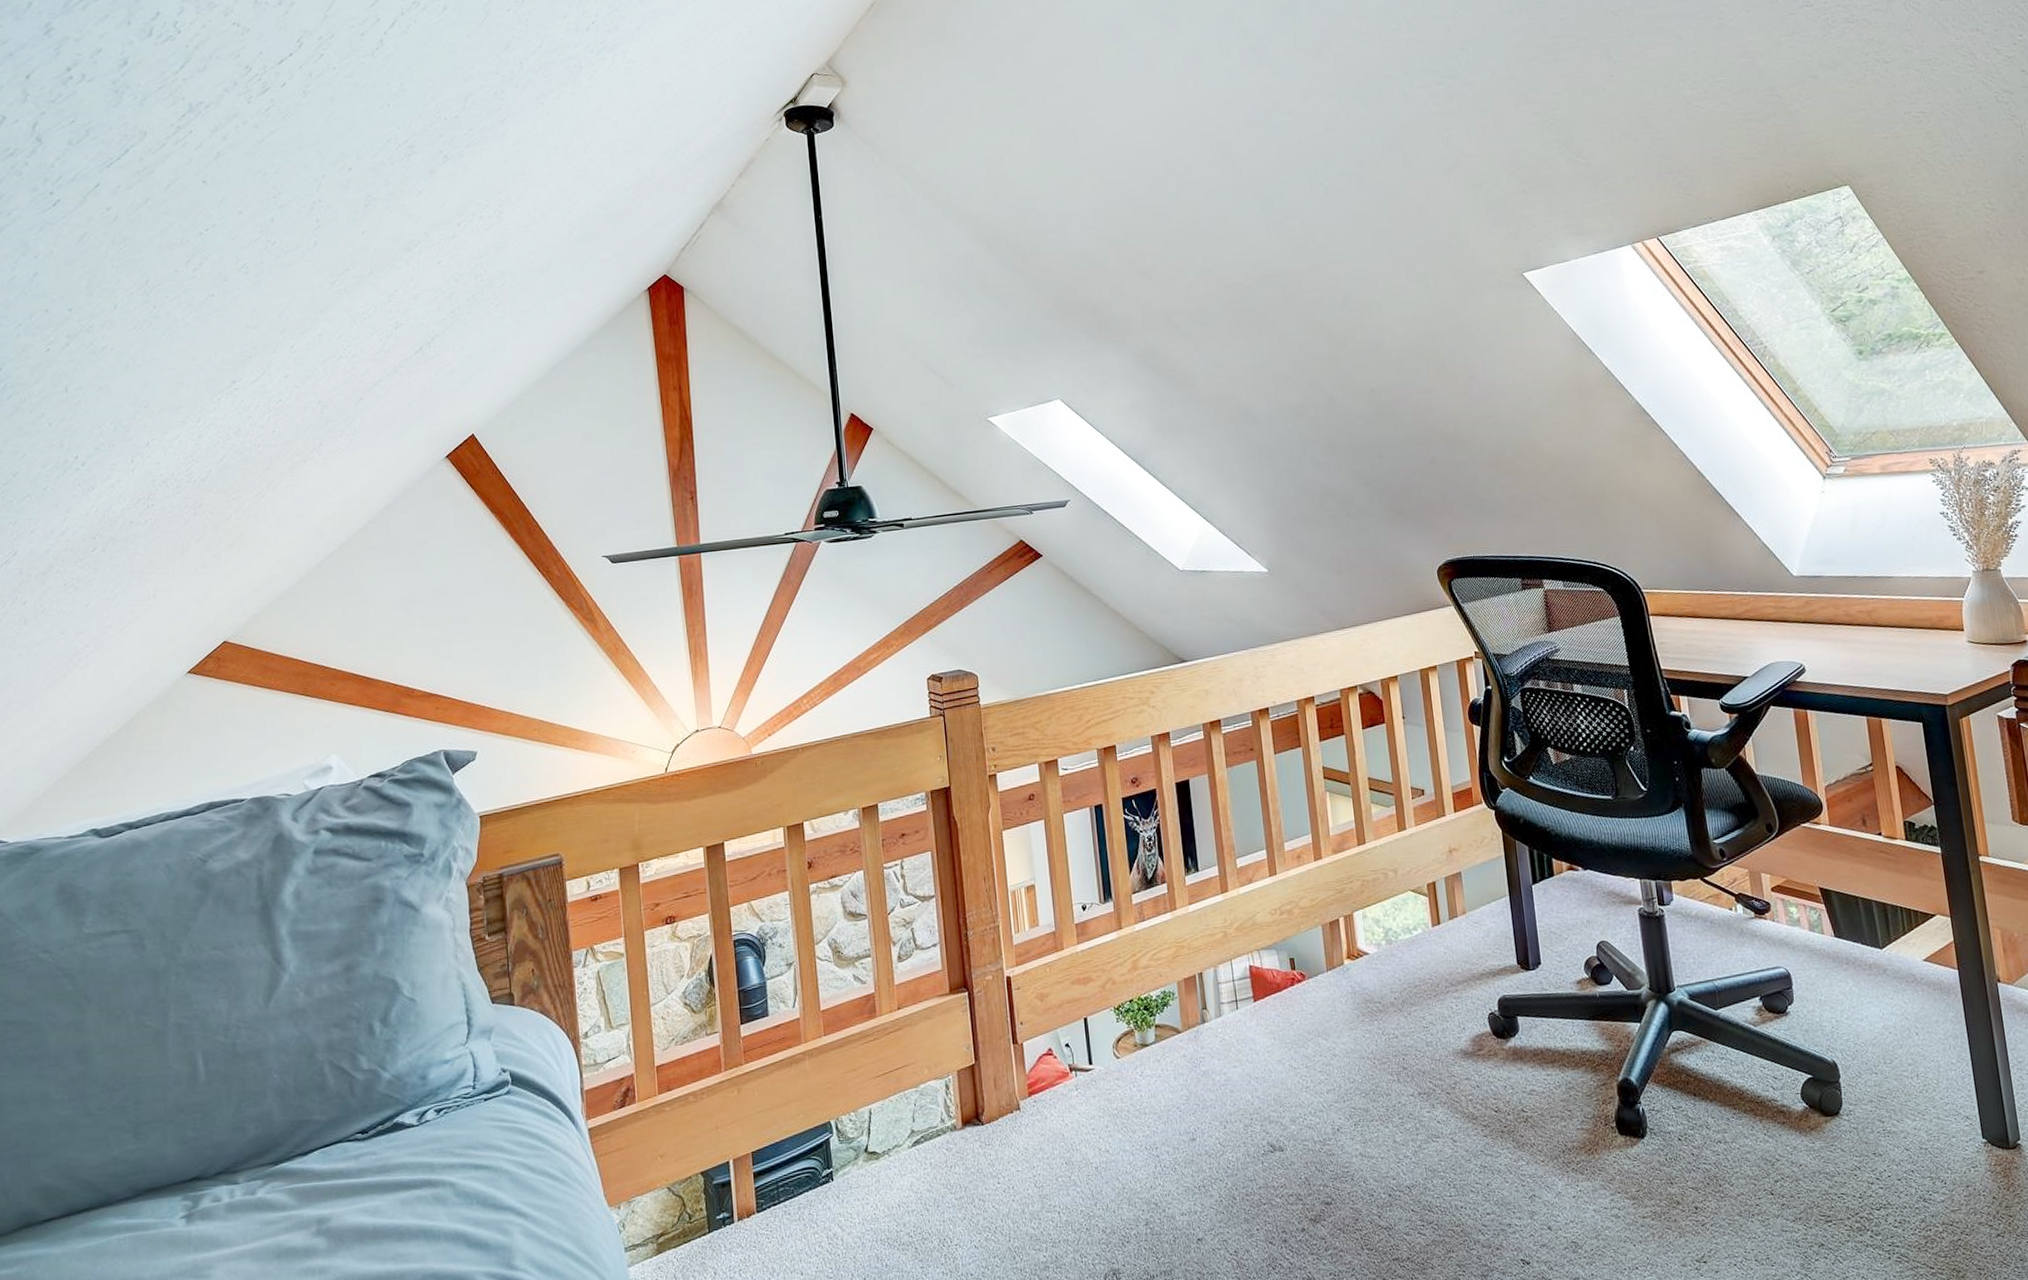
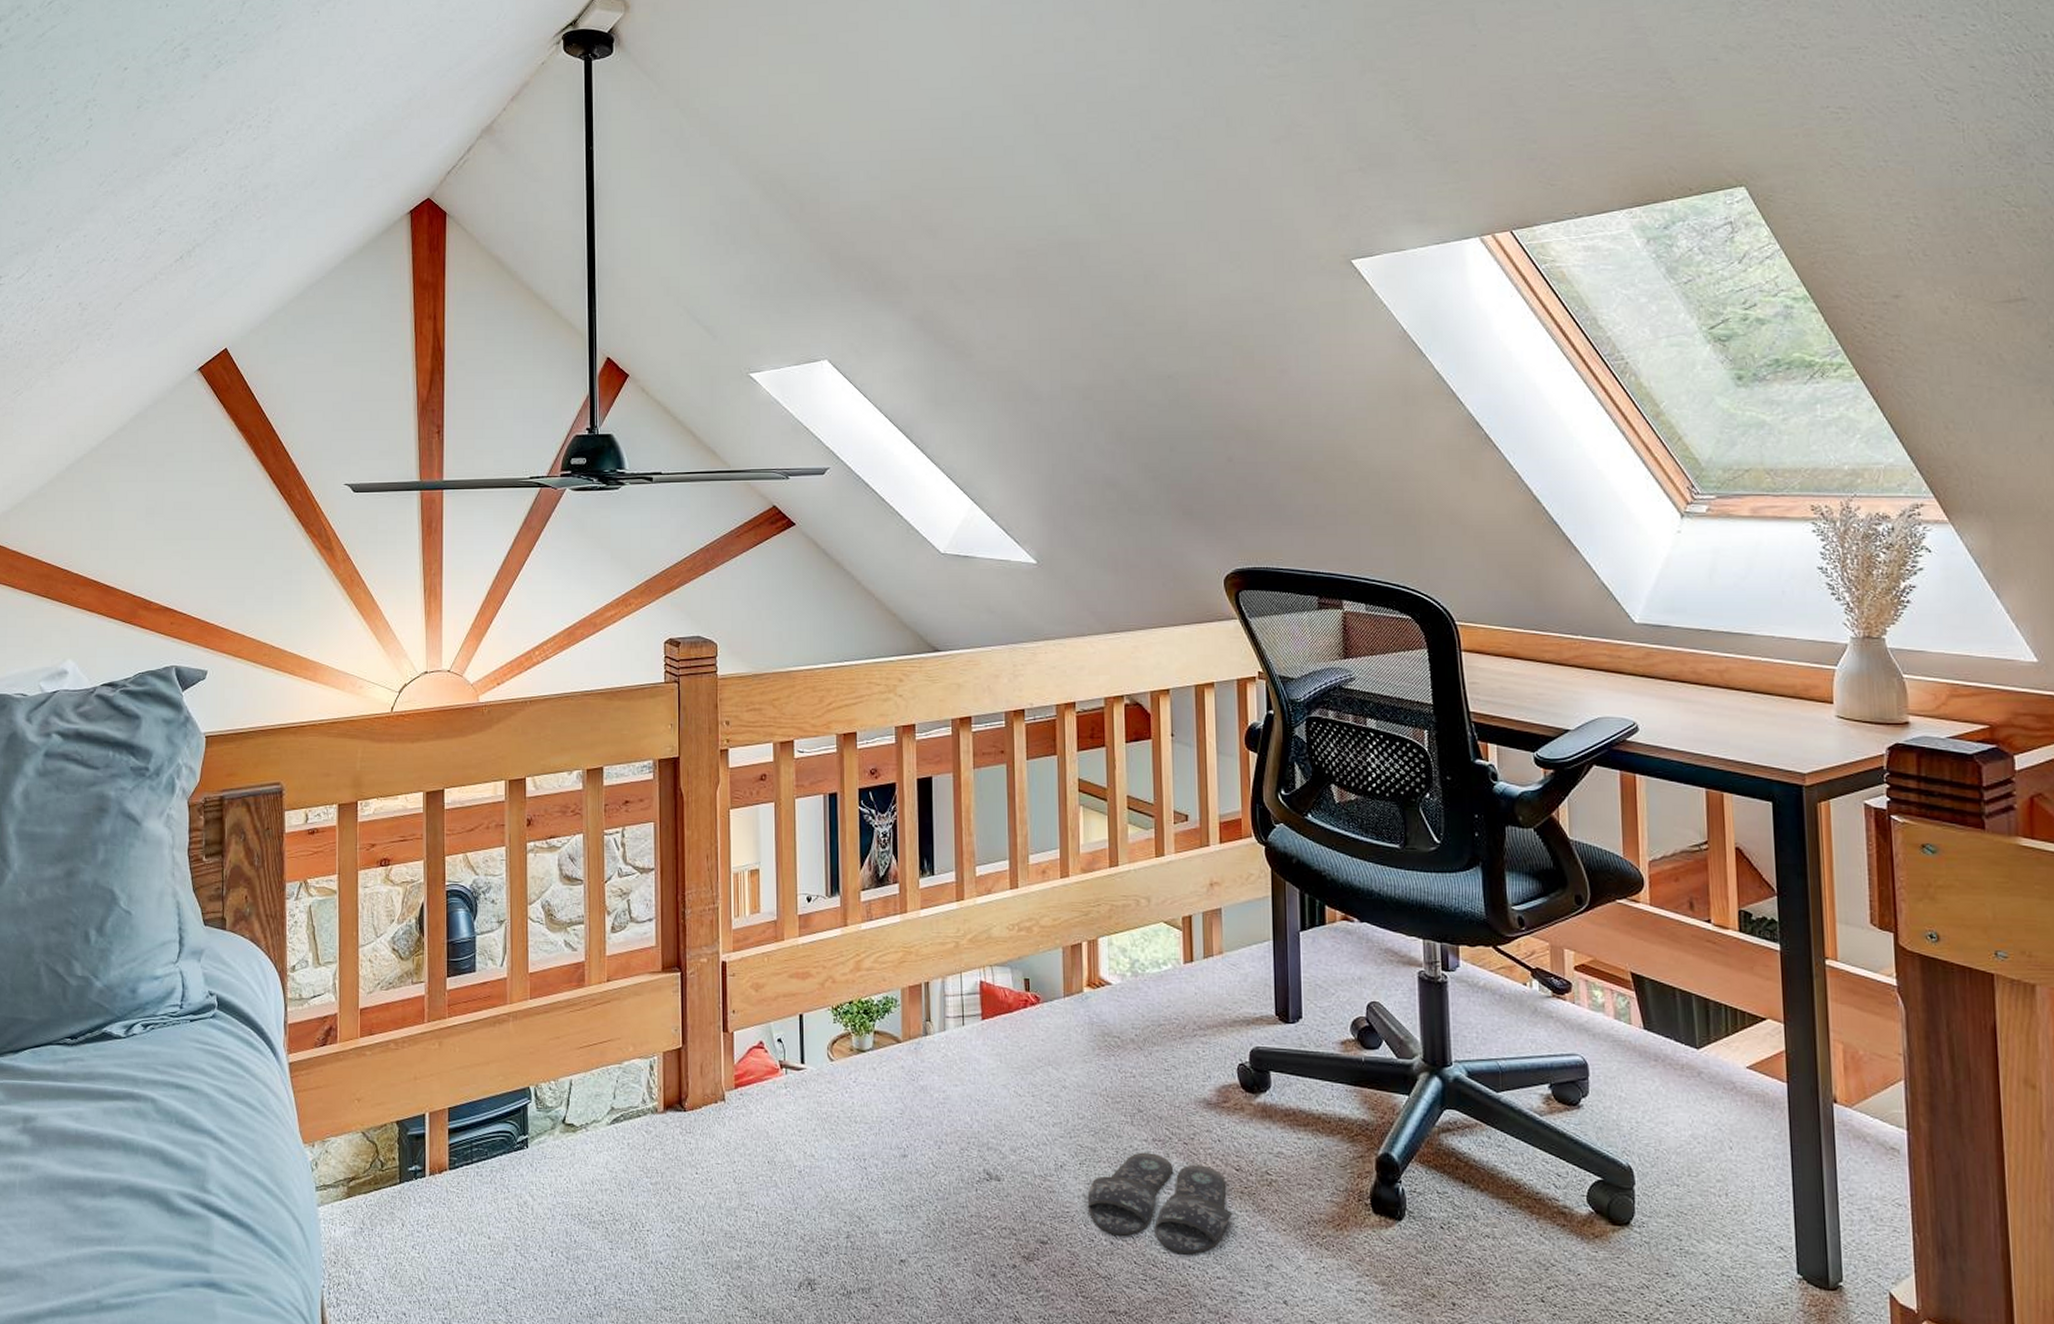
slippers: none [1364,1106,1496,1196] -> present [1087,1152,1233,1254]

